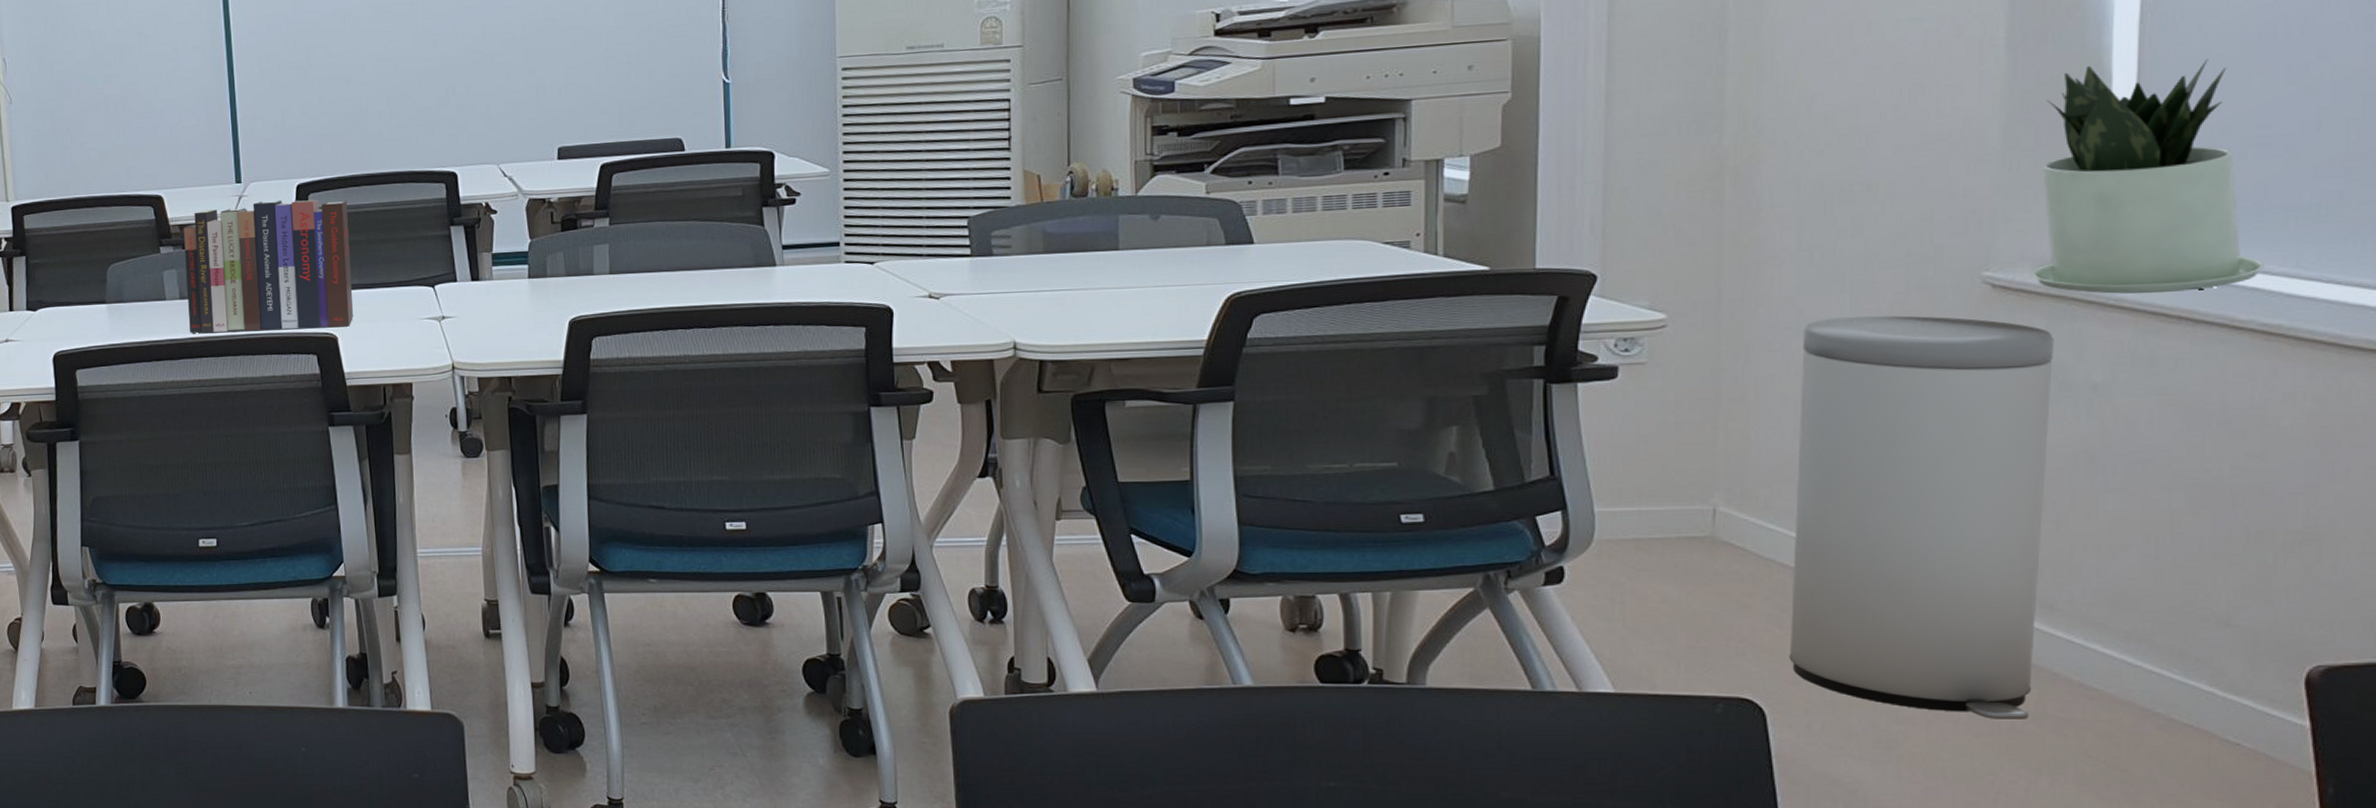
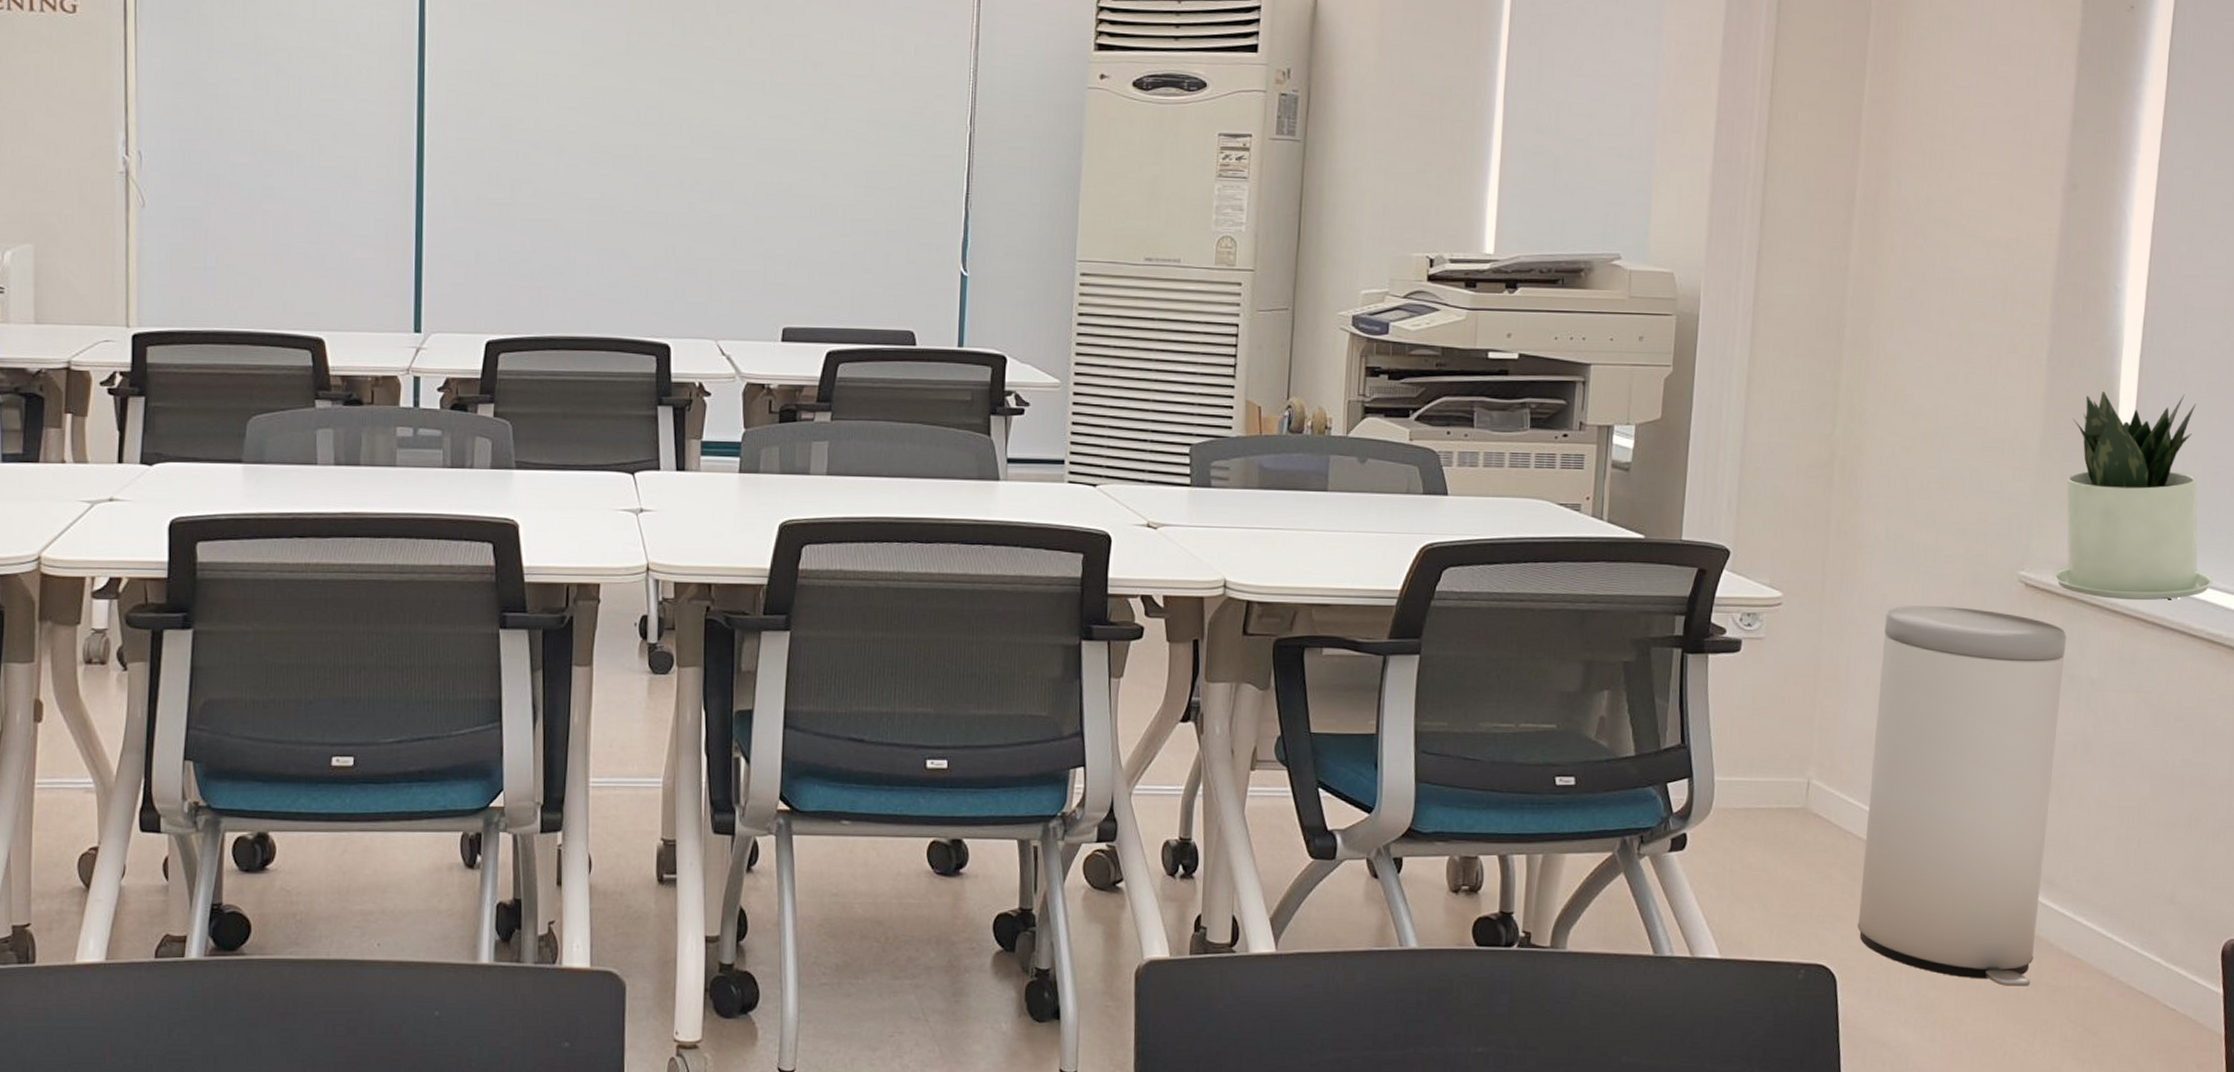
books: present [183,198,353,333] -> none [343,356,544,513]

